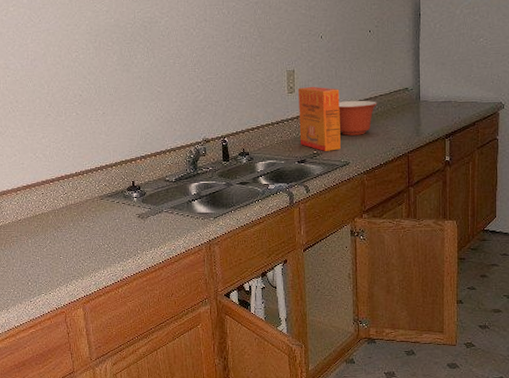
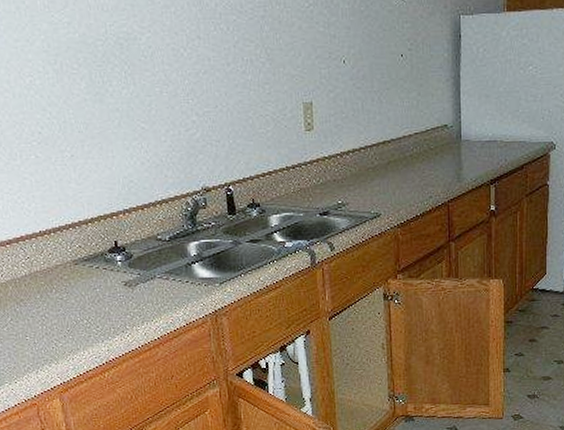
cereal box: present [298,87,341,151] -> none [318,123,370,201]
mixing bowl: present [339,101,378,136] -> none [366,140,412,182]

